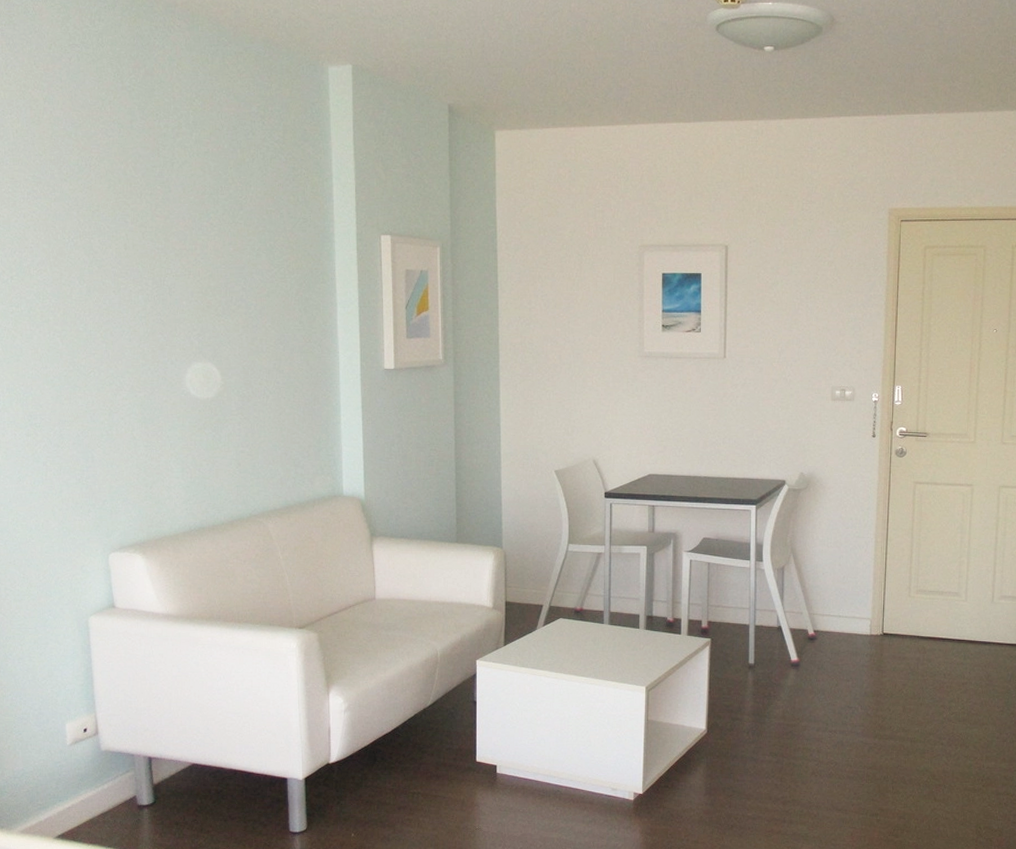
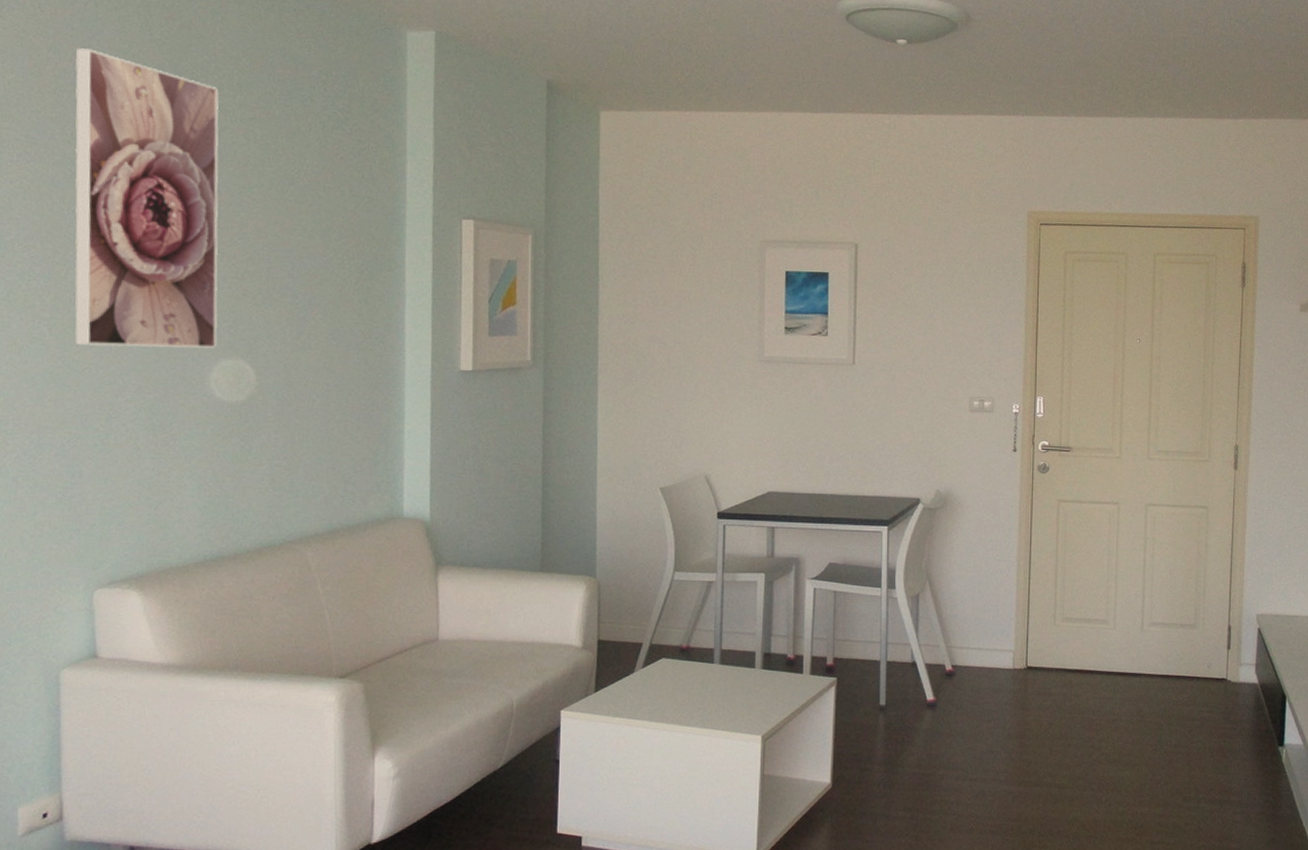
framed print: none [66,98,189,353] -> present [75,48,219,348]

